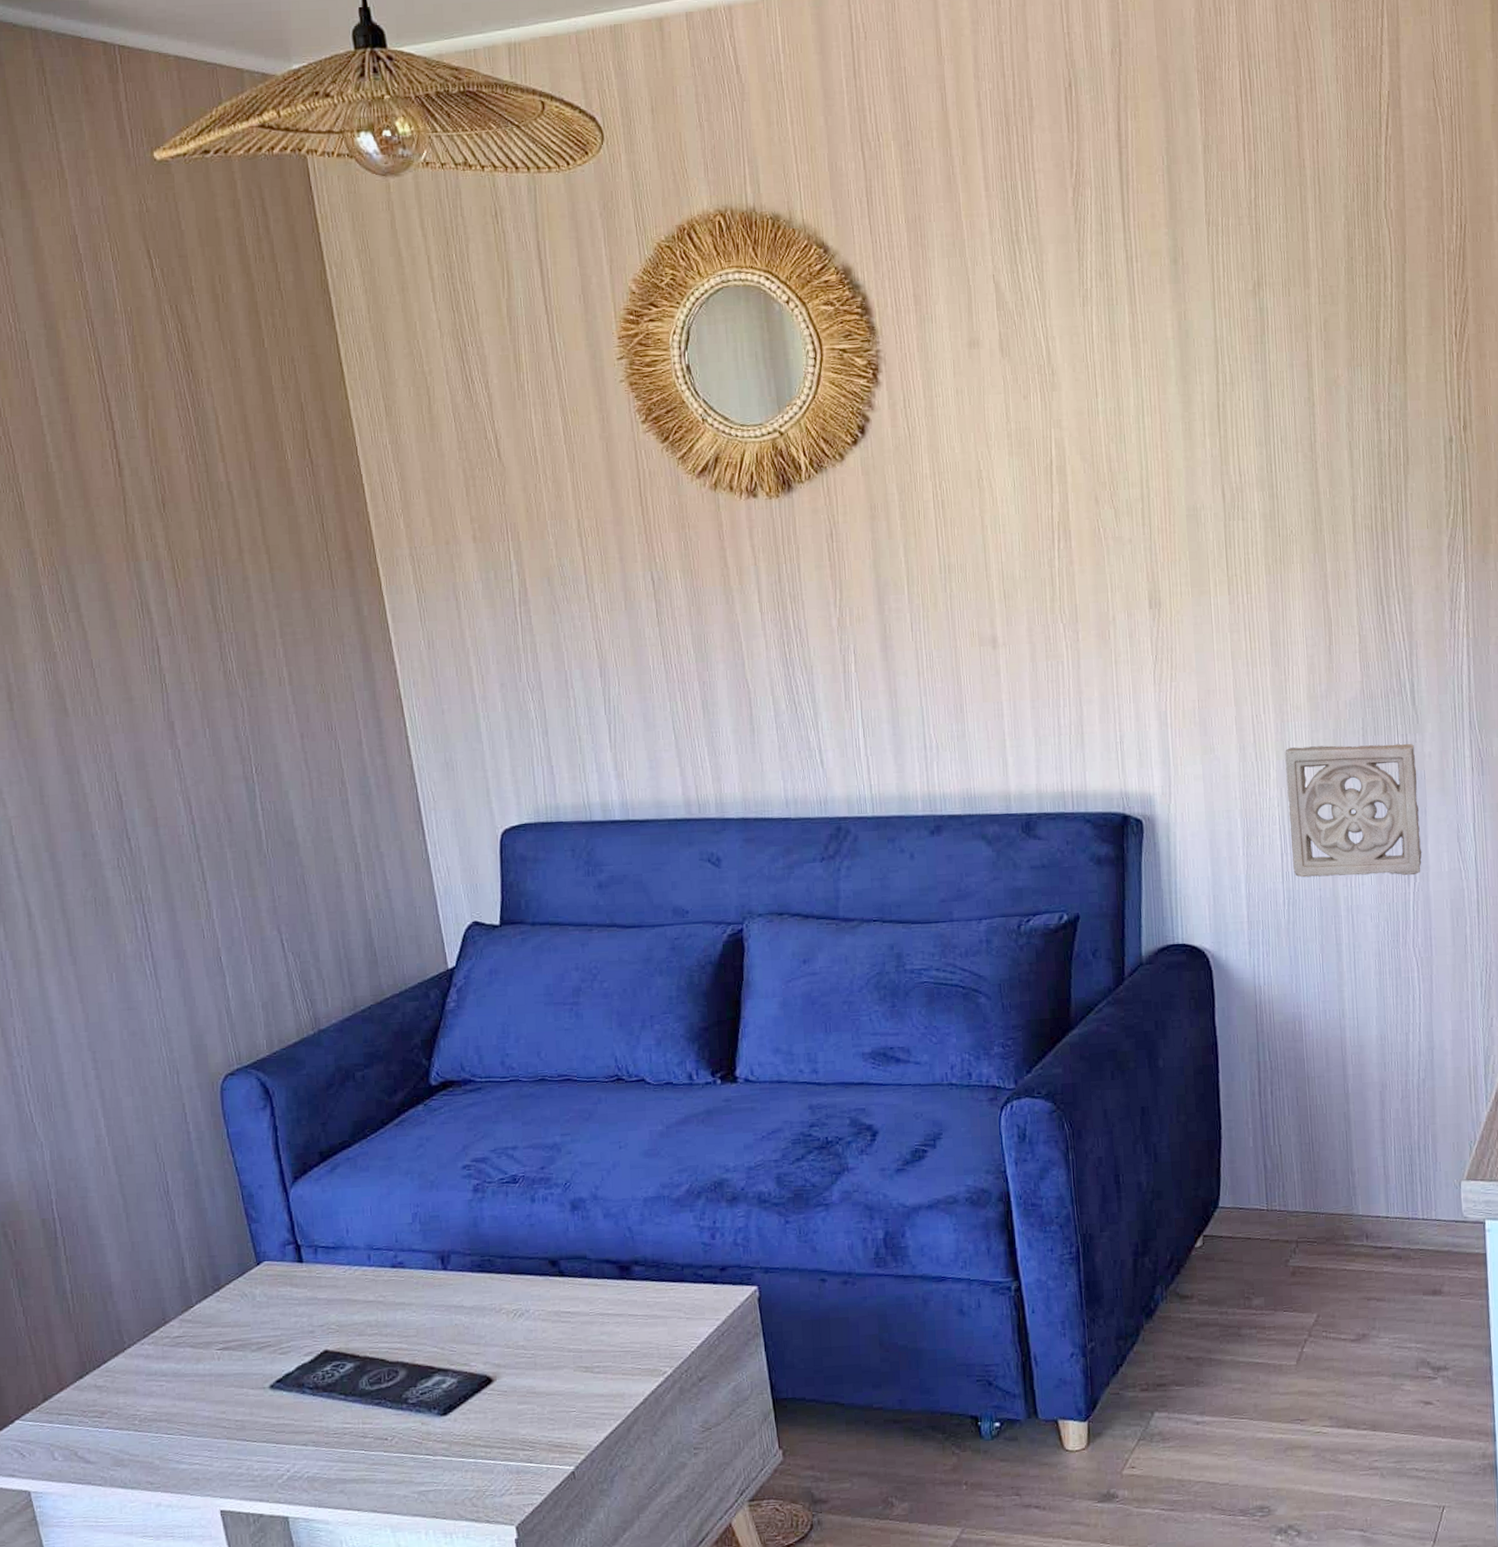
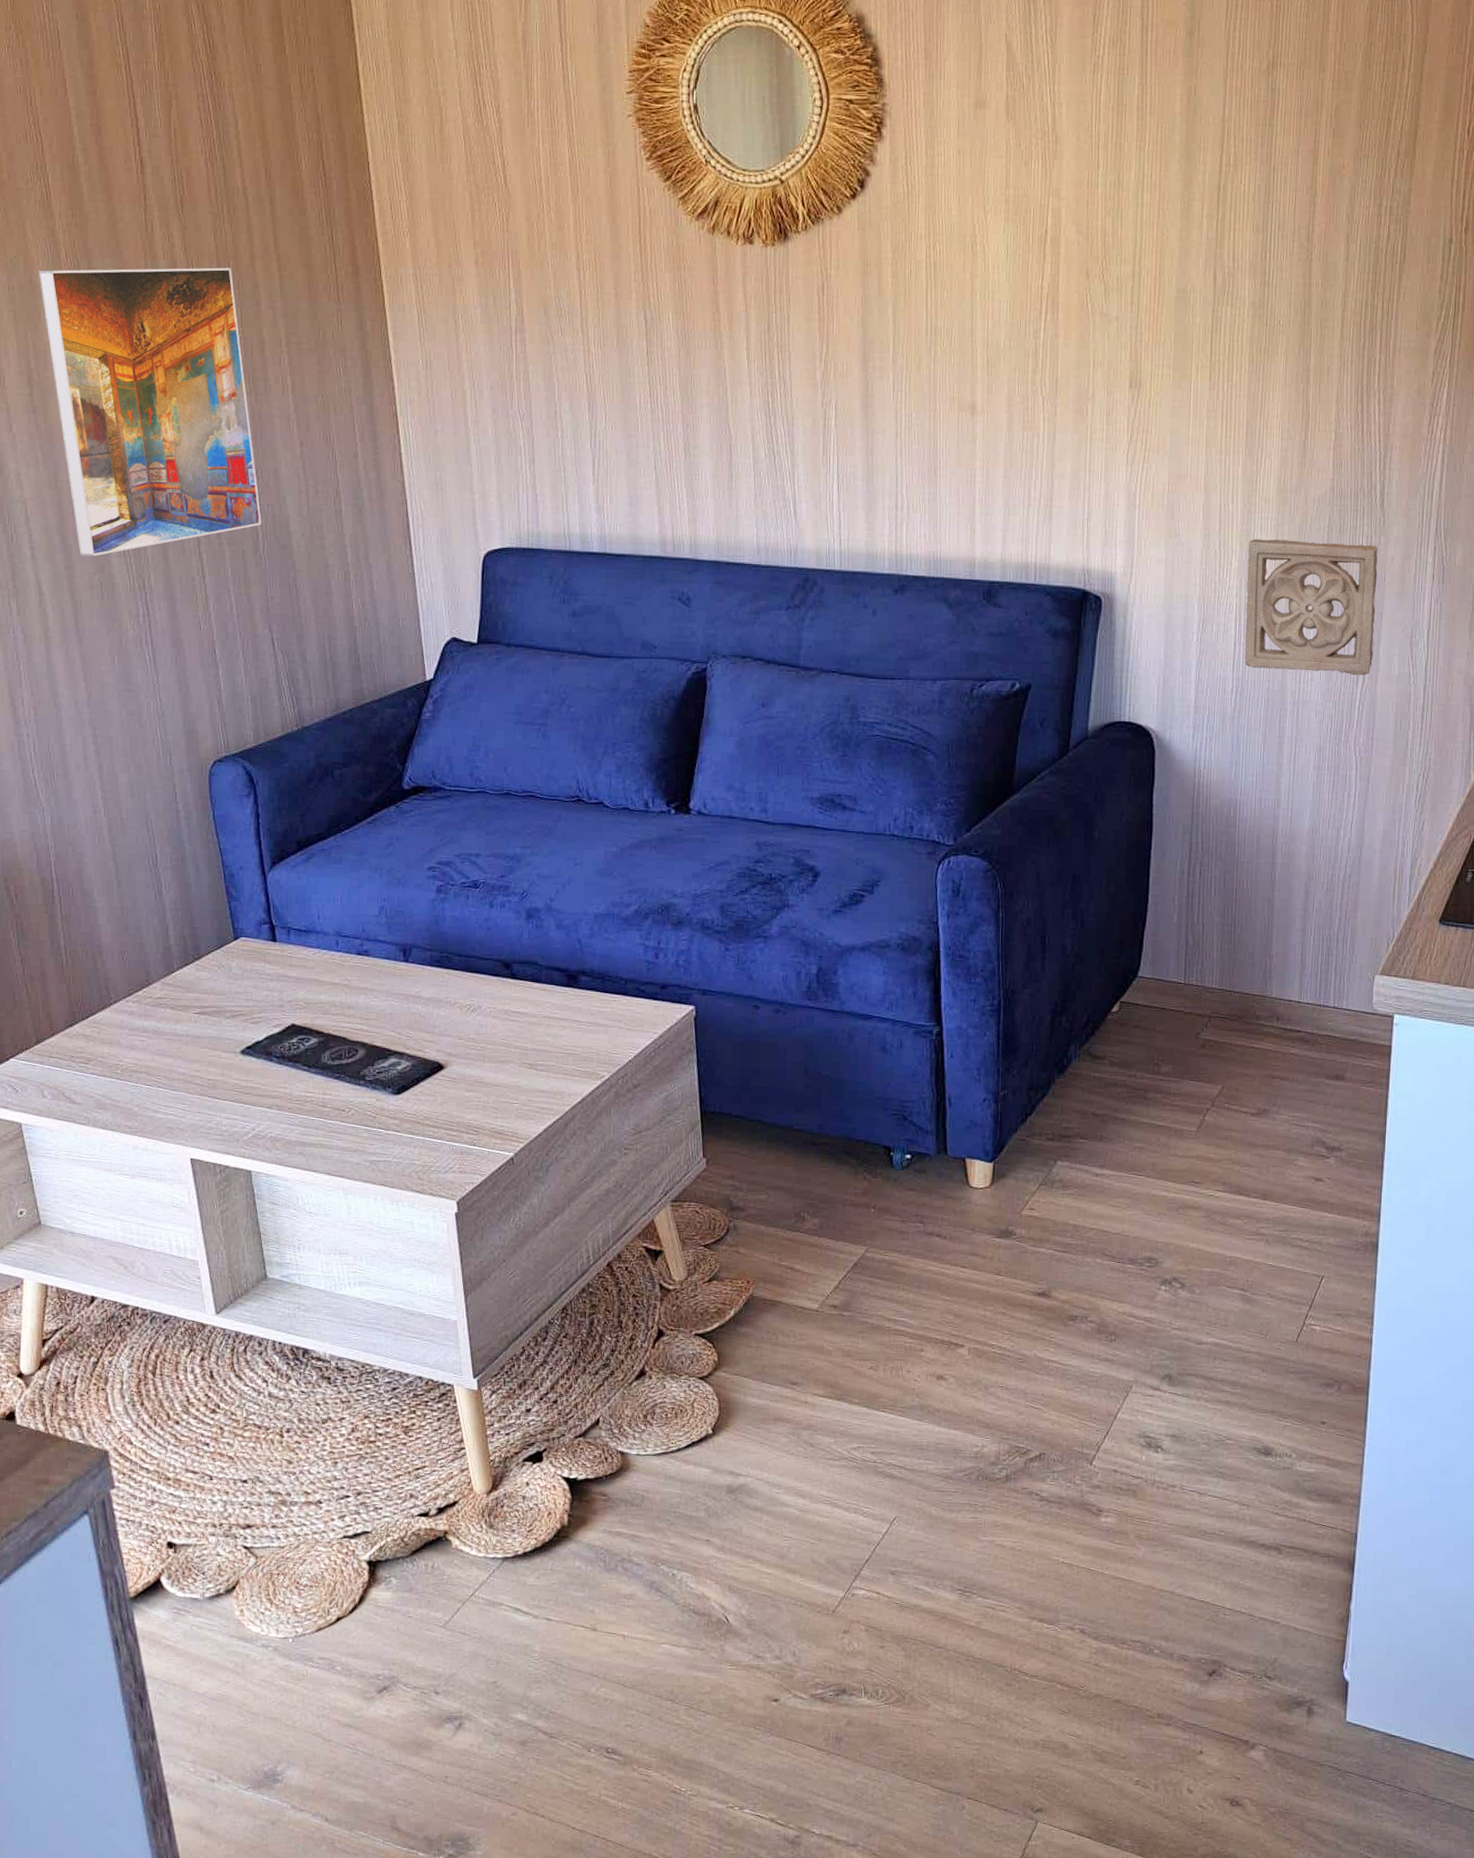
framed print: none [13,563,264,872] -> present [37,267,262,557]

